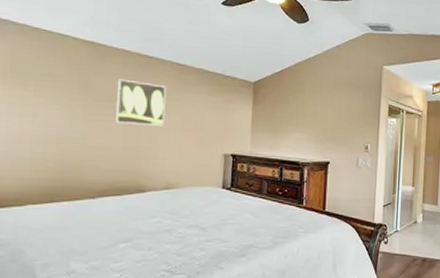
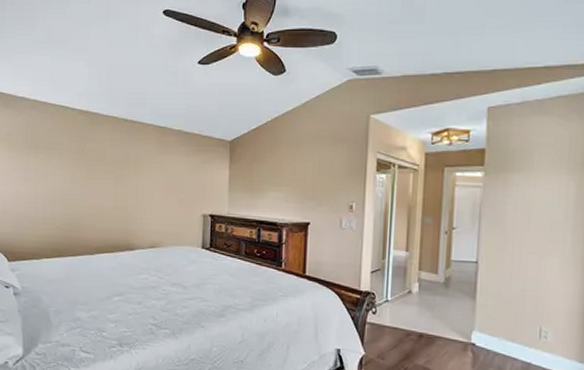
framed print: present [115,79,167,126] -> none [107,144,150,188]

